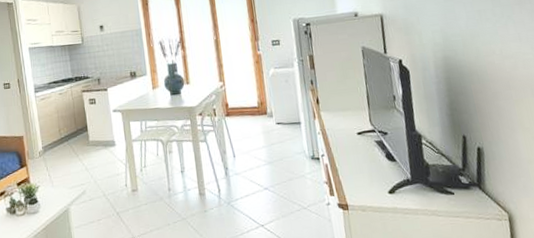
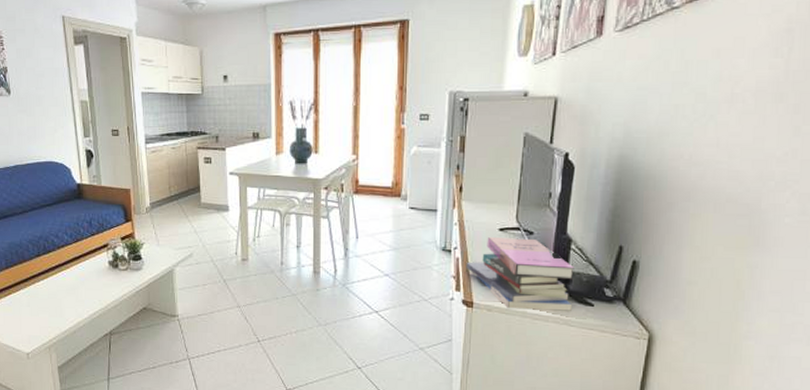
books: none [334,138,436,207] -> present [466,237,574,311]

